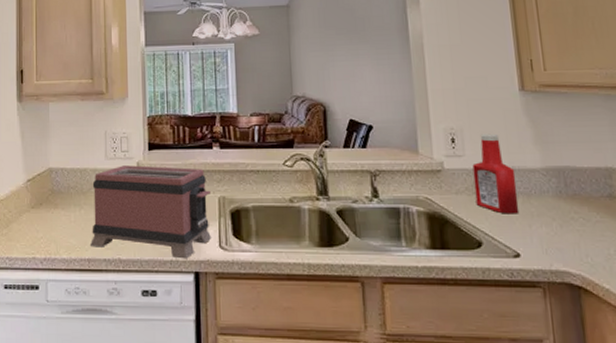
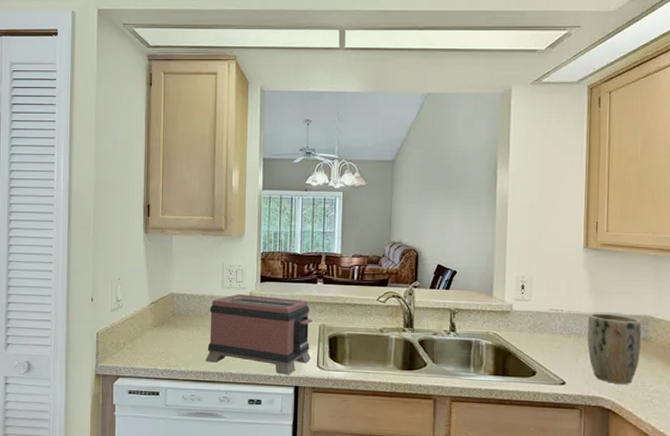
ketchup bottle: present [472,133,520,214] -> none [535,283,571,350]
plant pot: none [537,167,608,253] -> present [587,313,641,384]

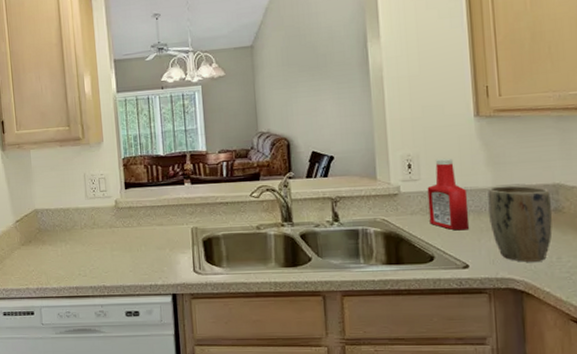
toaster: present [206,294,313,375] -> none [75,203,187,283]
ketchup bottle: none [535,283,571,350] -> present [427,158,470,231]

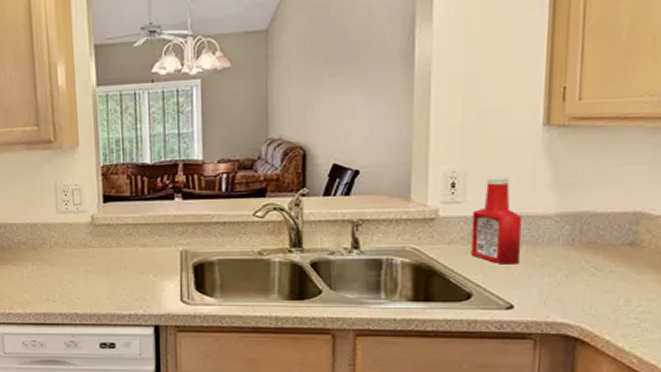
plant pot: present [488,185,553,262] -> none [546,212,628,304]

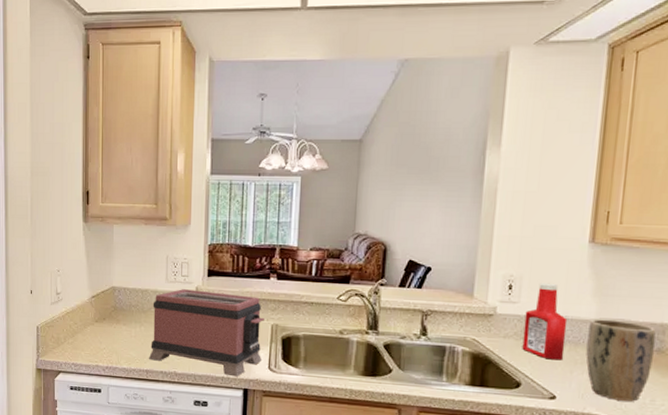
toaster: none [44,219,173,313] -> present [149,289,264,377]
plant pot: none [546,212,628,304] -> present [586,319,656,402]

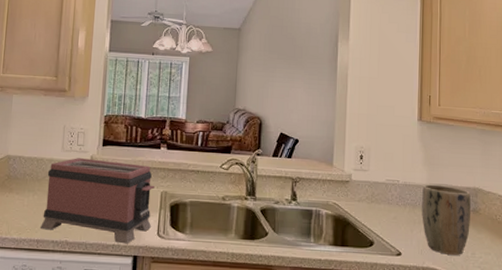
ketchup bottle: present [522,282,568,361] -> none [373,153,406,221]

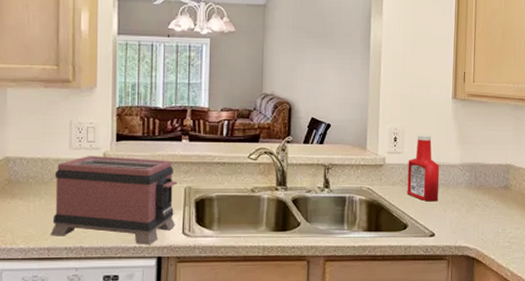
ketchup bottle: none [373,153,406,221] -> present [407,134,440,202]
plant pot: present [422,184,471,255] -> none [455,163,503,232]

